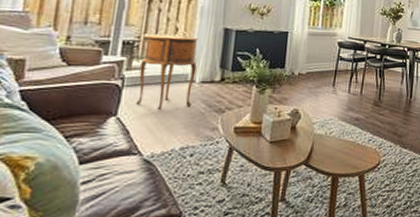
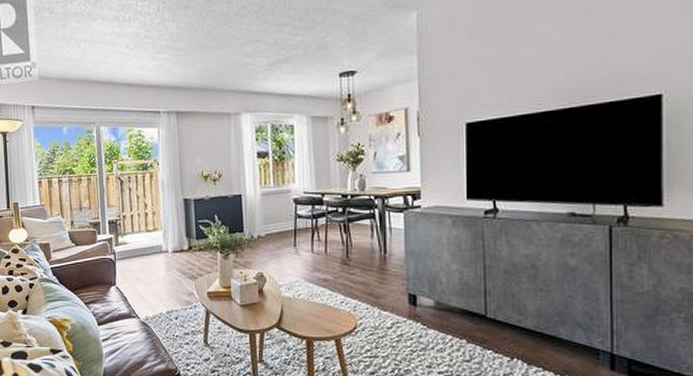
side table: present [135,34,198,111] -> none [124,210,169,280]

